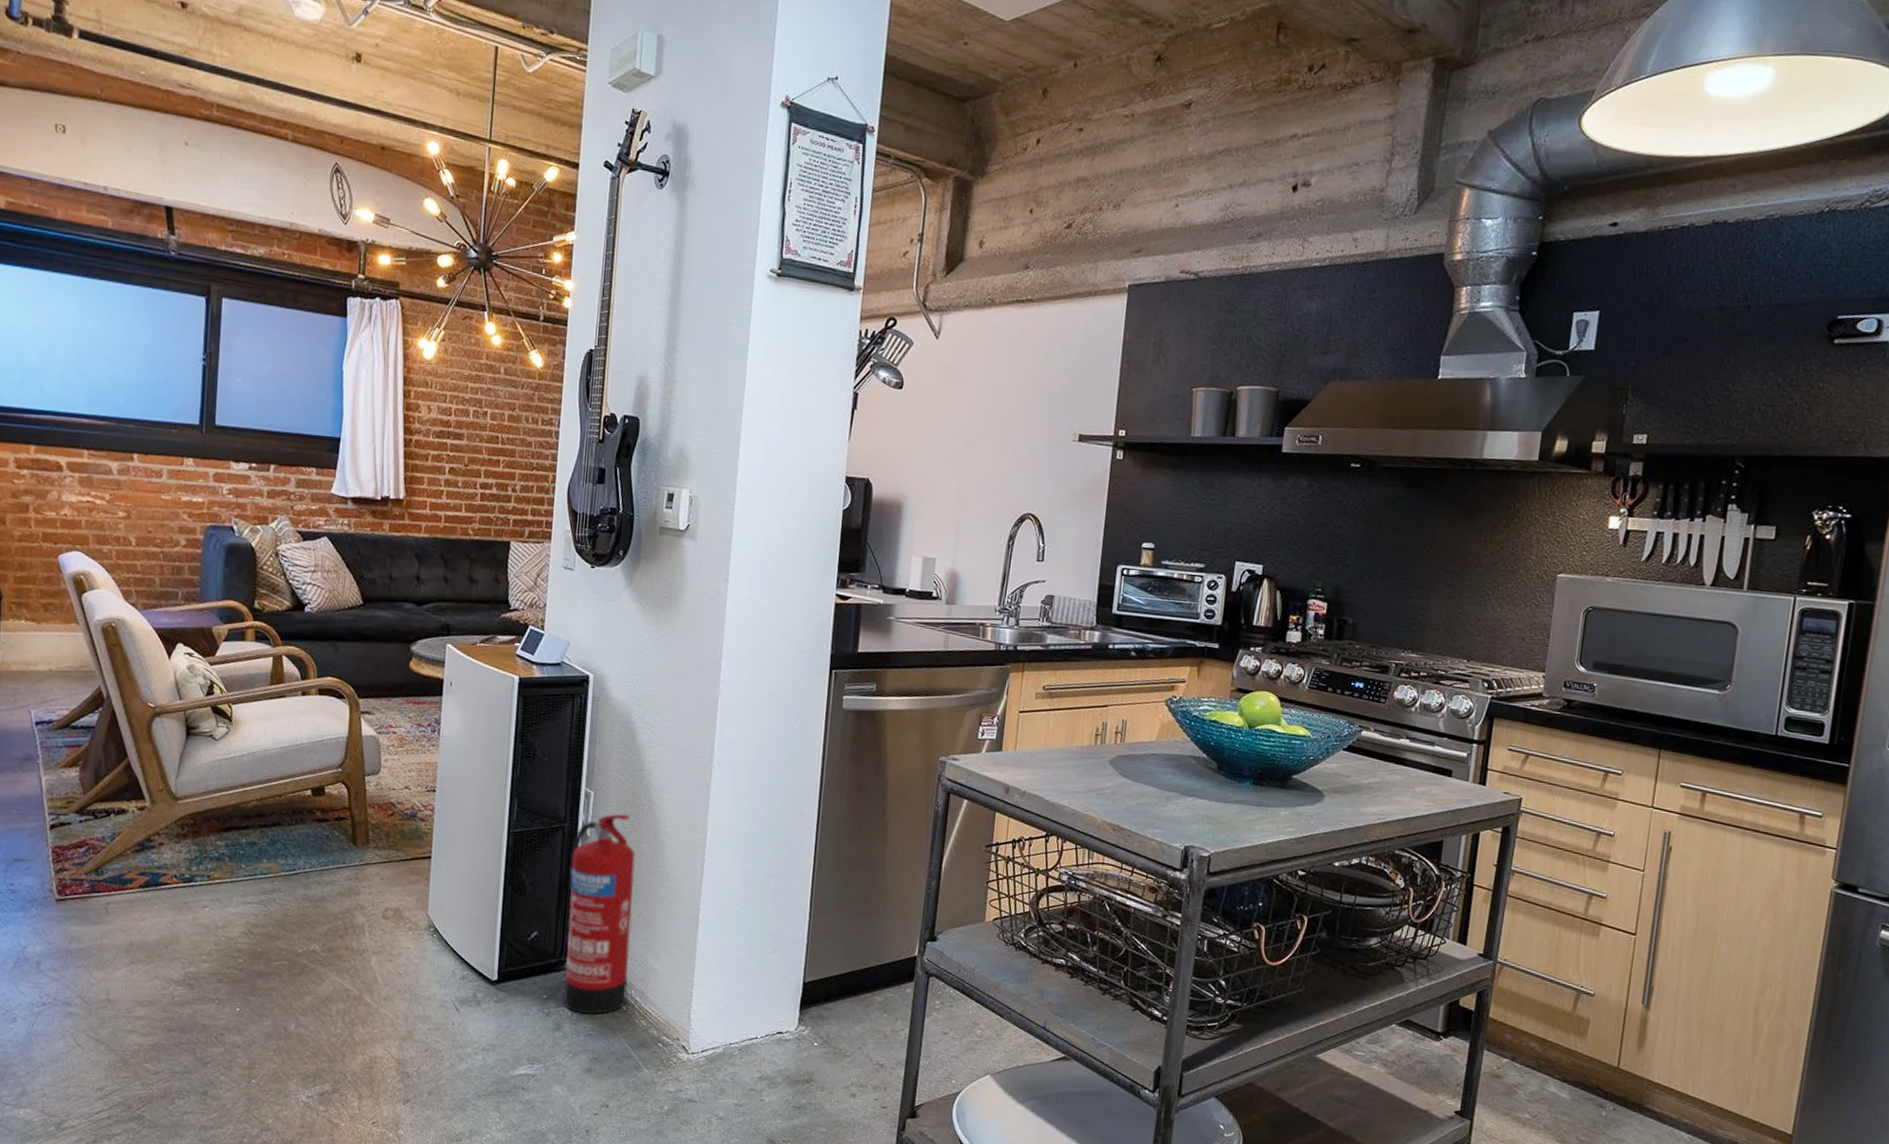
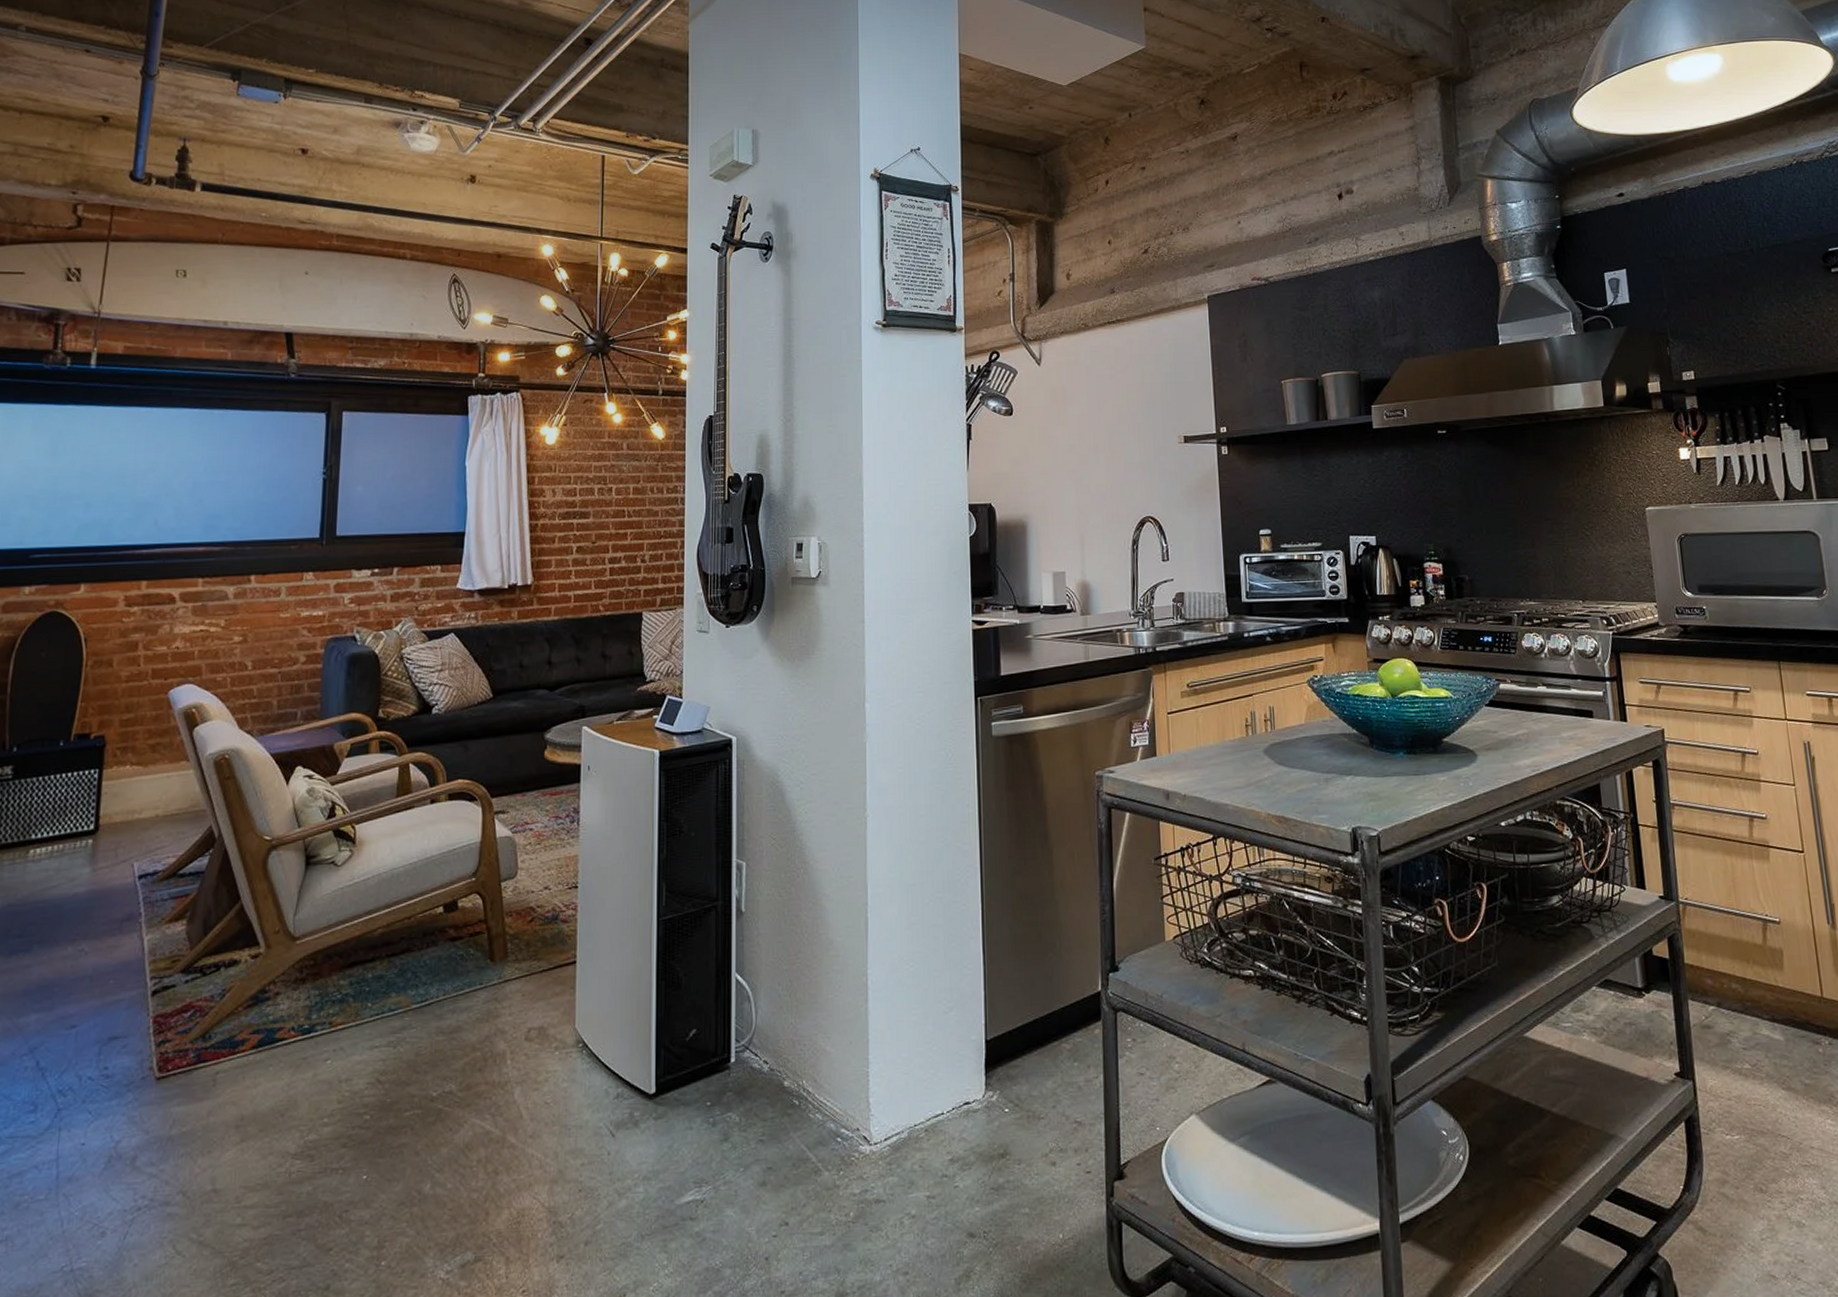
fire extinguisher: present [562,813,636,1015] -> none [725,880,799,1117]

